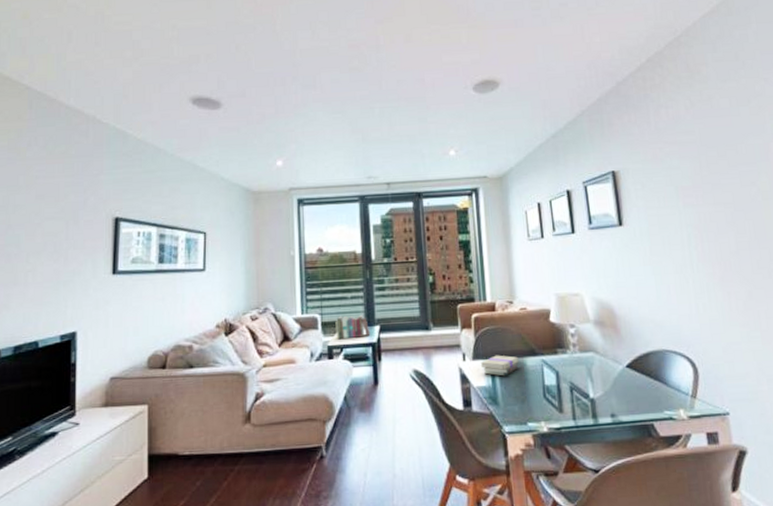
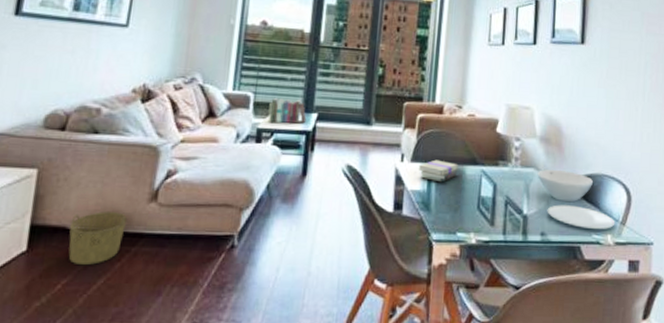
basket: none [181,436,228,487] -> present [68,211,128,266]
bowl: none [597,351,656,382] -> present [537,169,594,203]
plate: none [613,384,686,406] -> present [547,205,615,230]

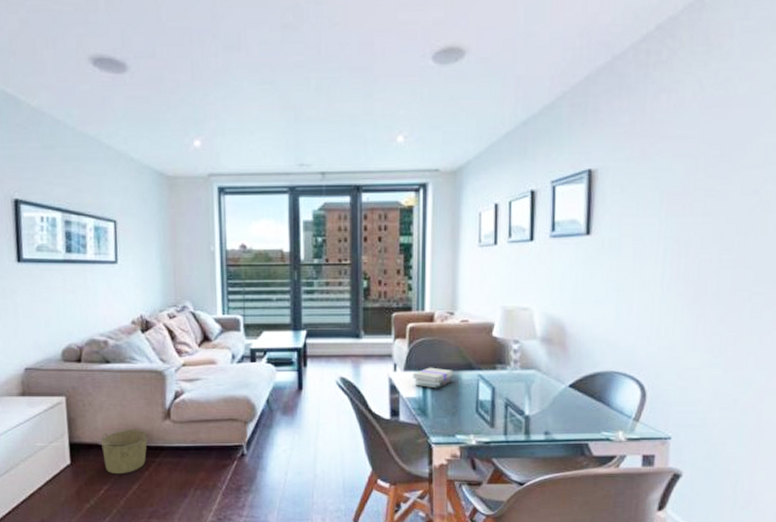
books: present [267,97,307,124] -> none [259,318,296,343]
bowl: present [537,169,594,203] -> none [539,370,603,402]
plate: present [547,205,615,230] -> none [551,404,627,427]

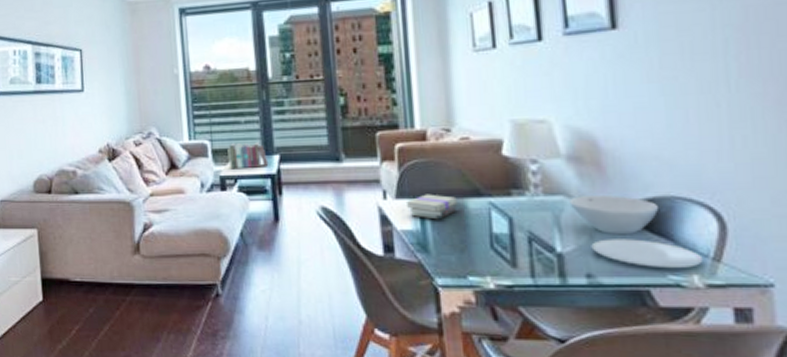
basket: present [101,430,148,475] -> none [72,265,118,314]
books: none [259,318,296,343] -> present [227,141,269,170]
bowl: none [539,370,603,402] -> present [569,196,660,235]
plate: none [551,404,627,427] -> present [591,239,703,269]

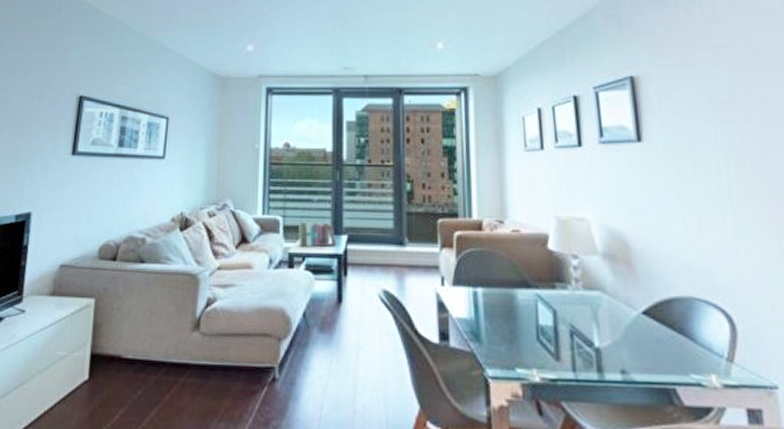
books: present [405,194,461,220] -> none [461,282,511,309]
bowl: present [569,196,660,235] -> none [605,292,681,333]
plate: present [591,239,703,269] -> none [624,335,719,368]

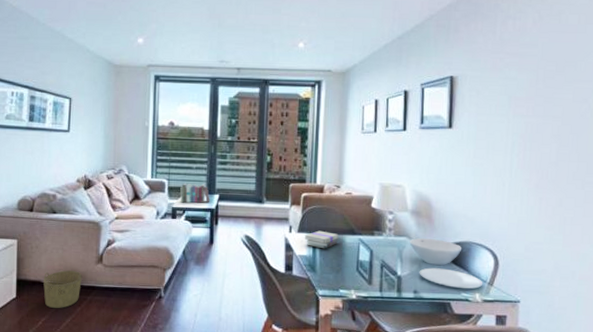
basket: none [124,341,174,396] -> present [43,270,83,309]
books: none [461,282,511,309] -> present [304,230,341,249]
bowl: none [605,292,681,333] -> present [409,238,462,266]
plate: none [624,335,719,368] -> present [419,268,483,289]

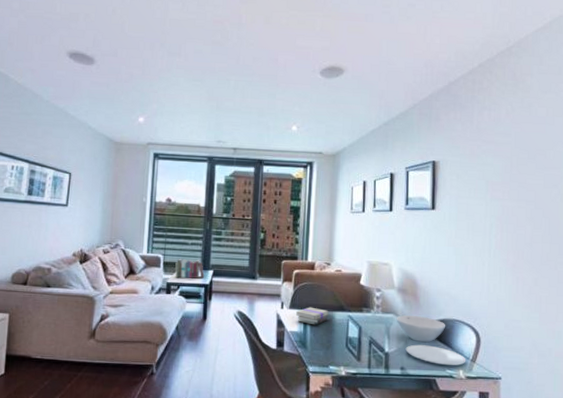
basket: present [43,270,83,309] -> none [33,345,74,386]

